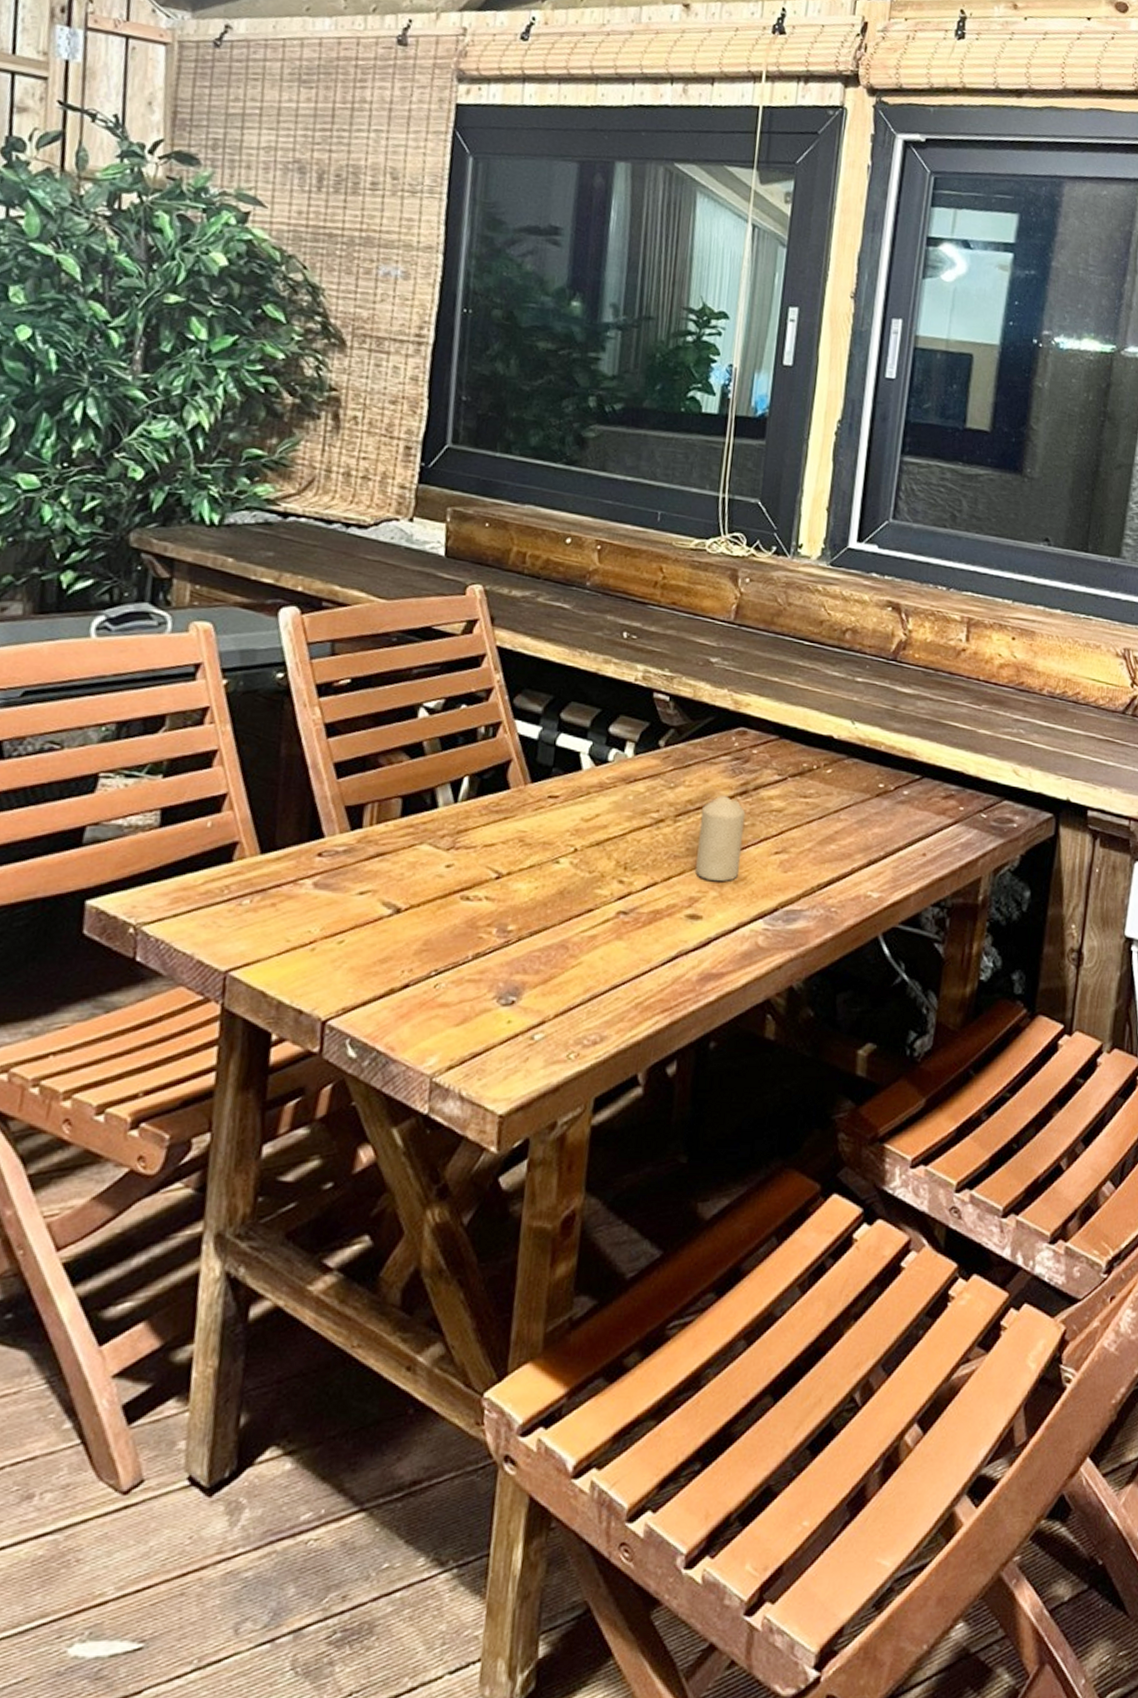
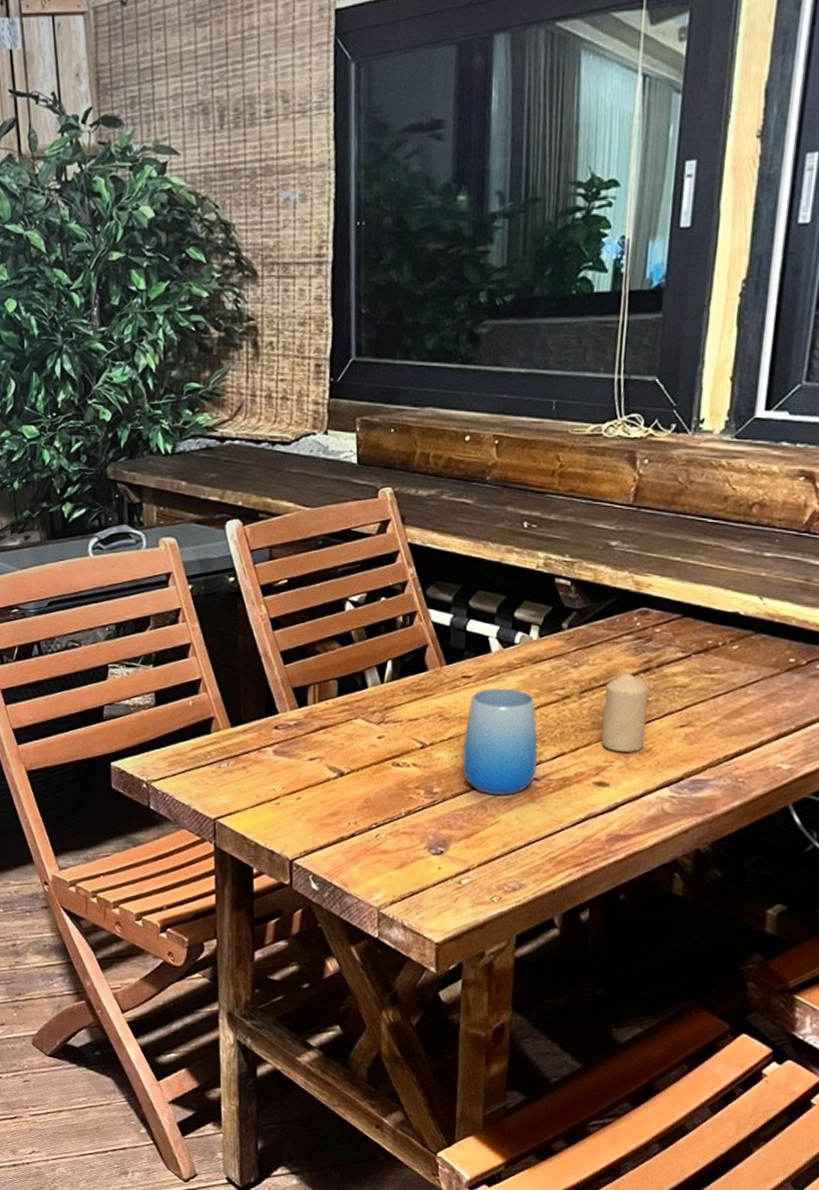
cup: none [542,809,628,932] -> present [462,688,538,796]

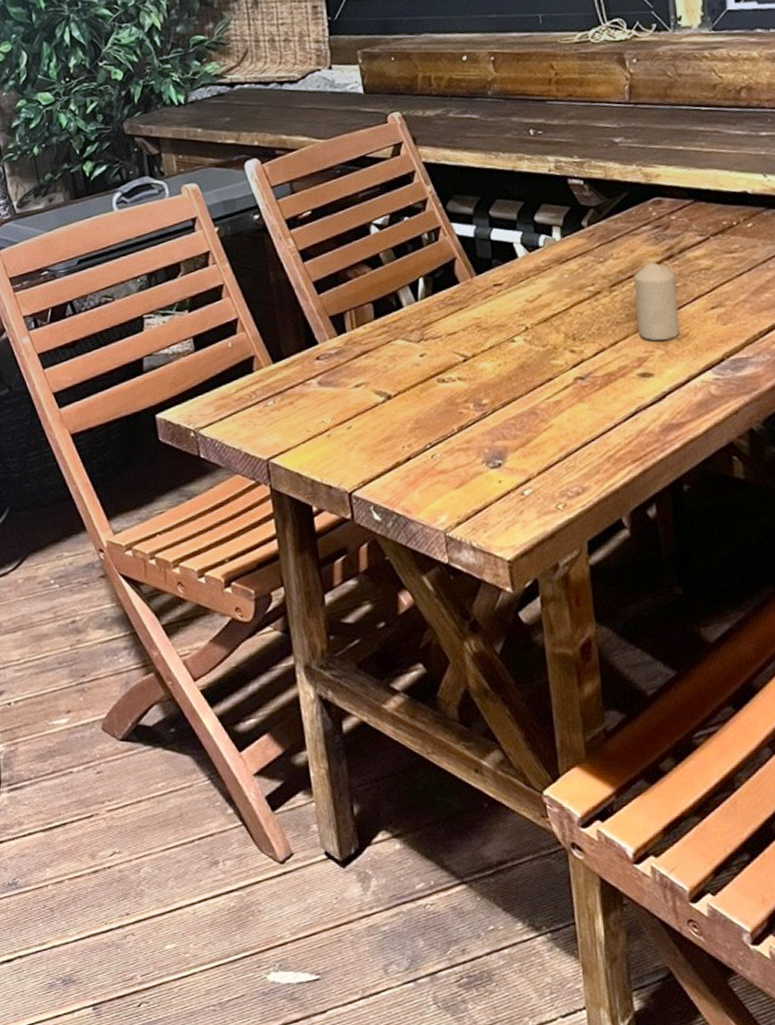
cup: present [462,688,538,796] -> none [504,291,580,399]

